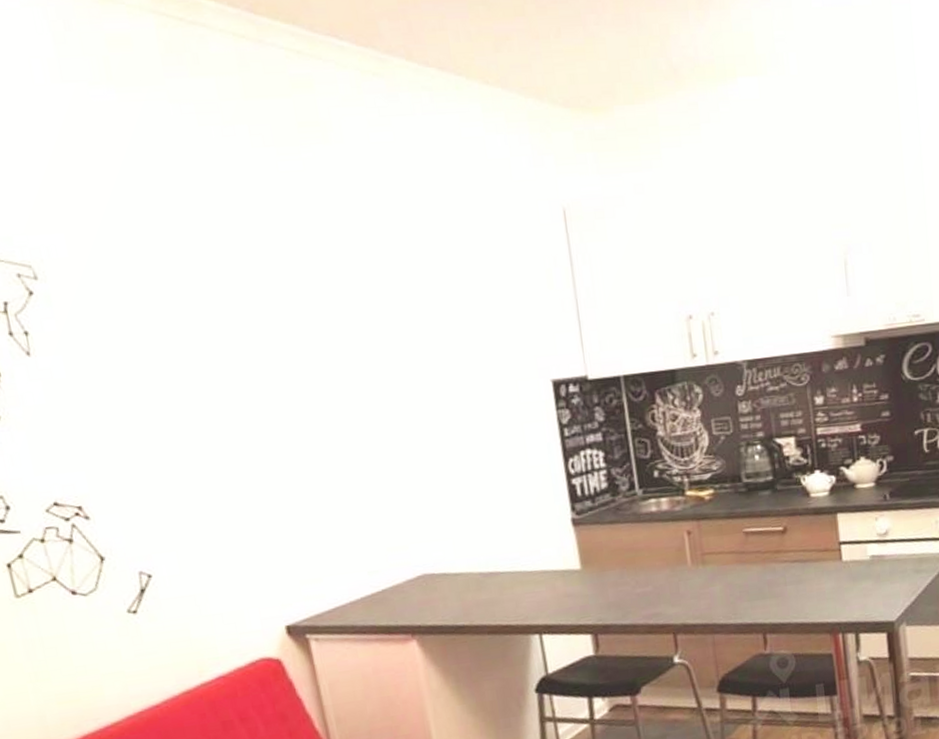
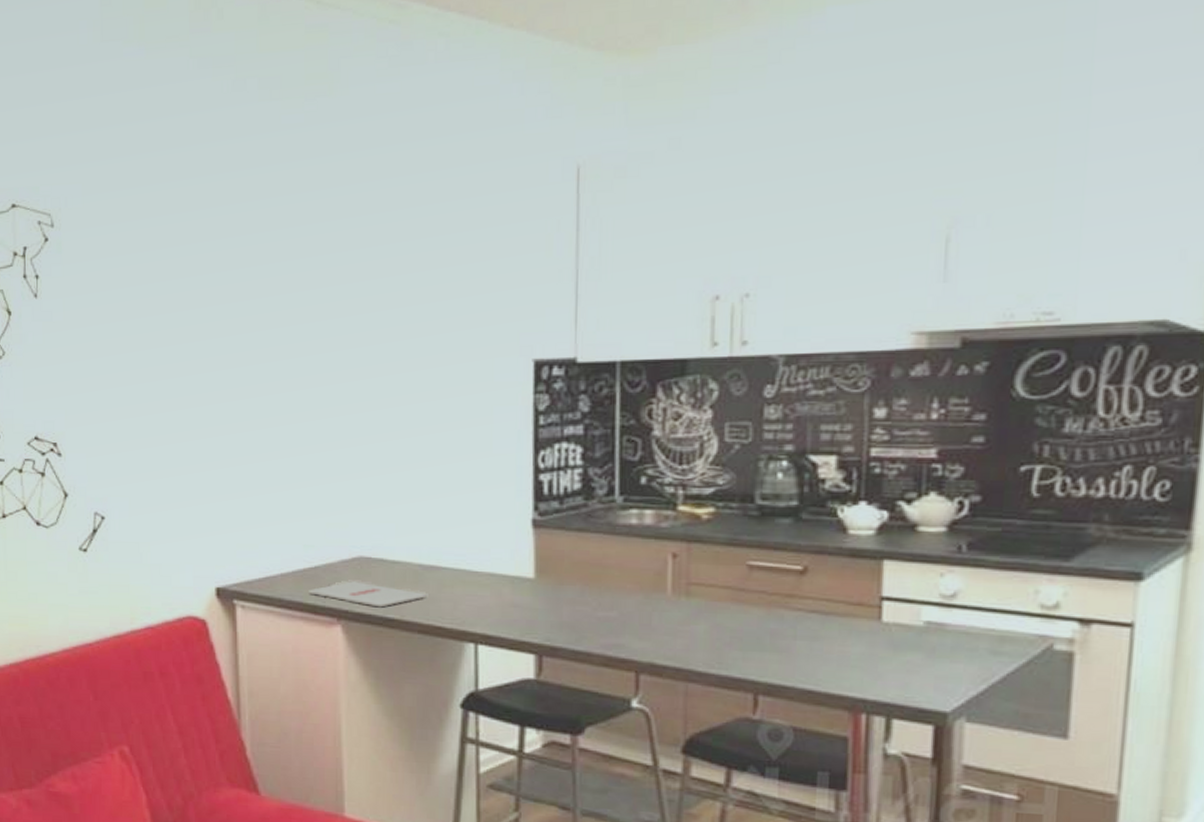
magazine: none [378,597,491,618] -> present [307,581,427,608]

